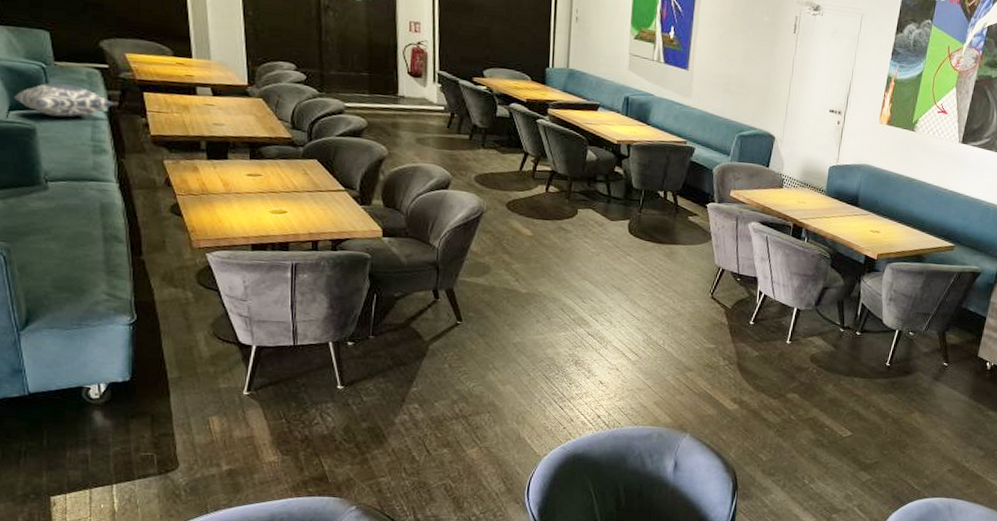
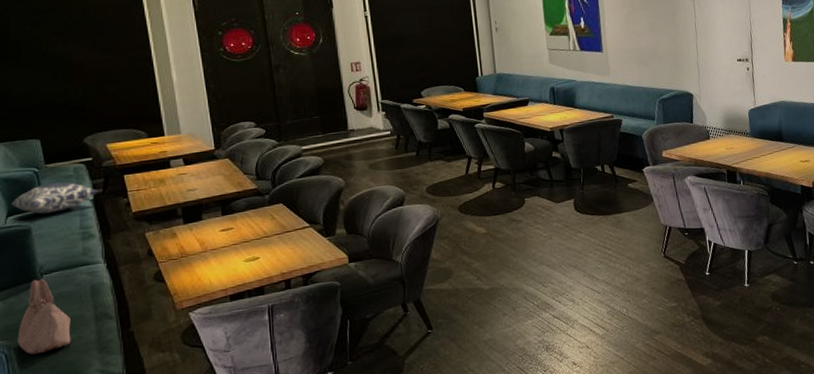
handbag: none [18,185,77,263] -> present [17,279,71,355]

